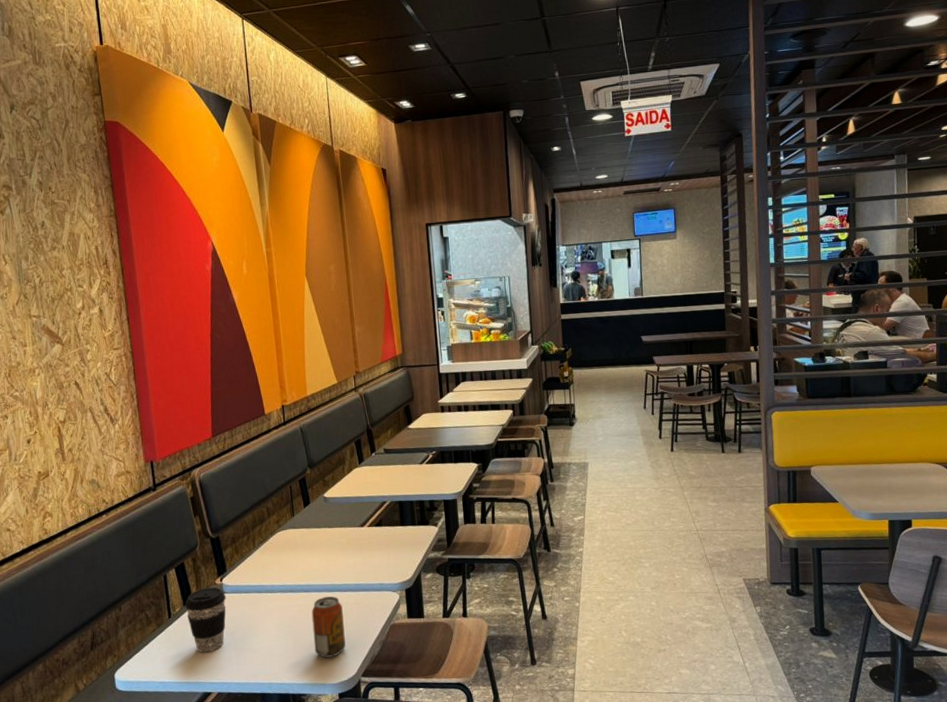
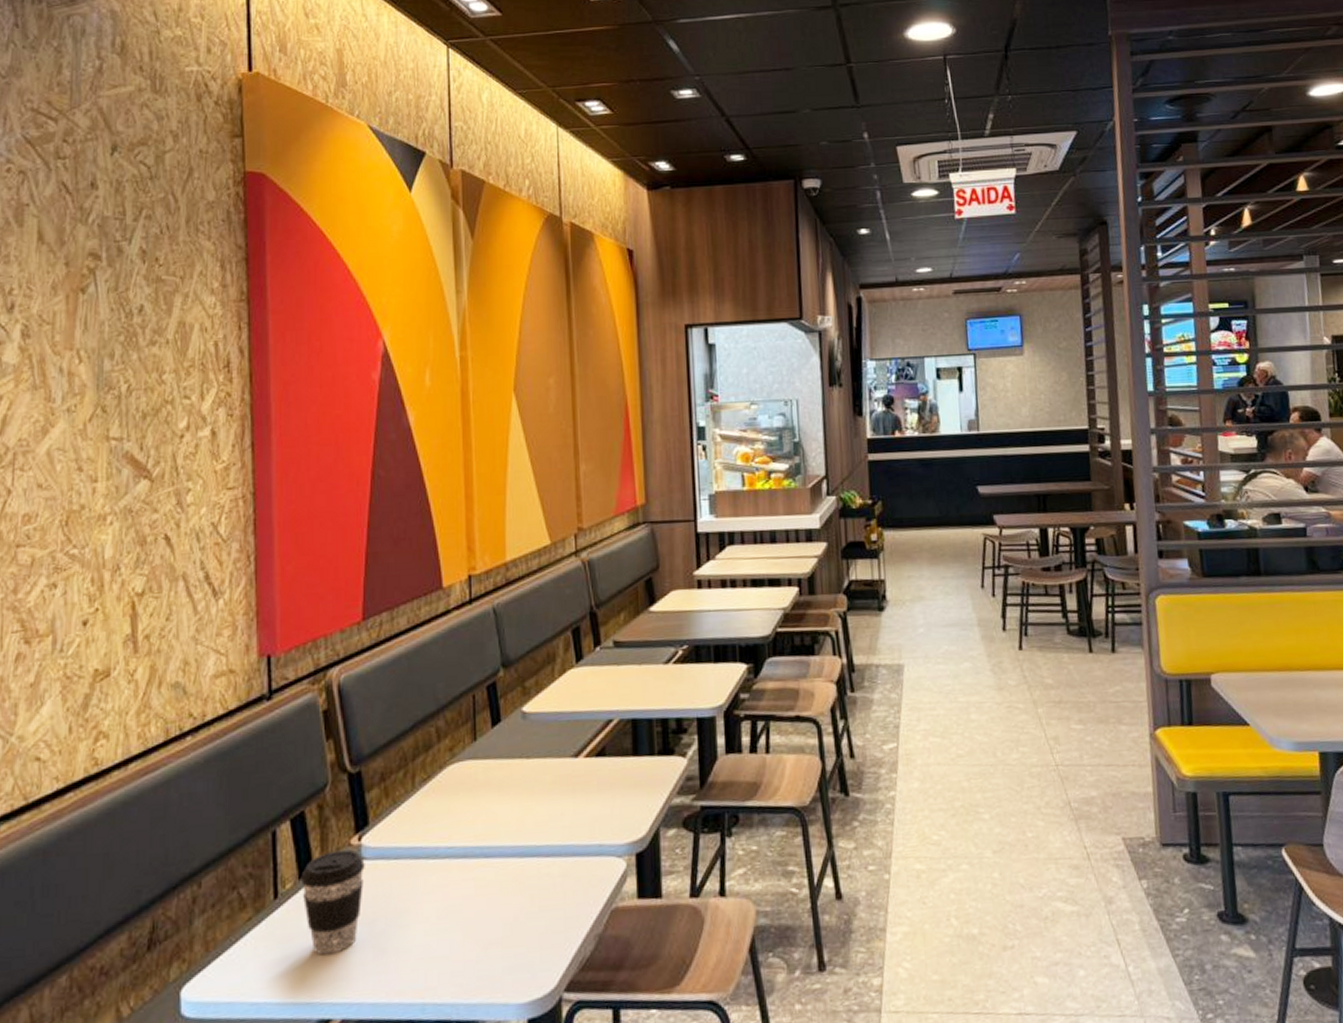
beverage can: present [311,596,346,658] -> none [493,864,542,962]

